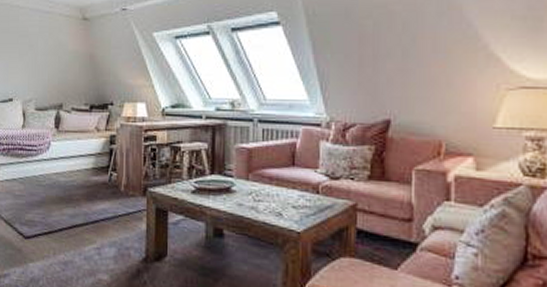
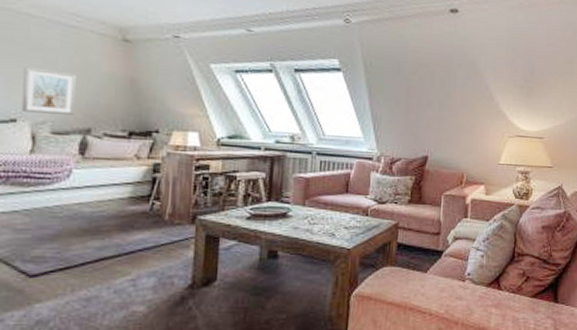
picture frame: none [15,52,51,92] -> present [21,66,76,115]

